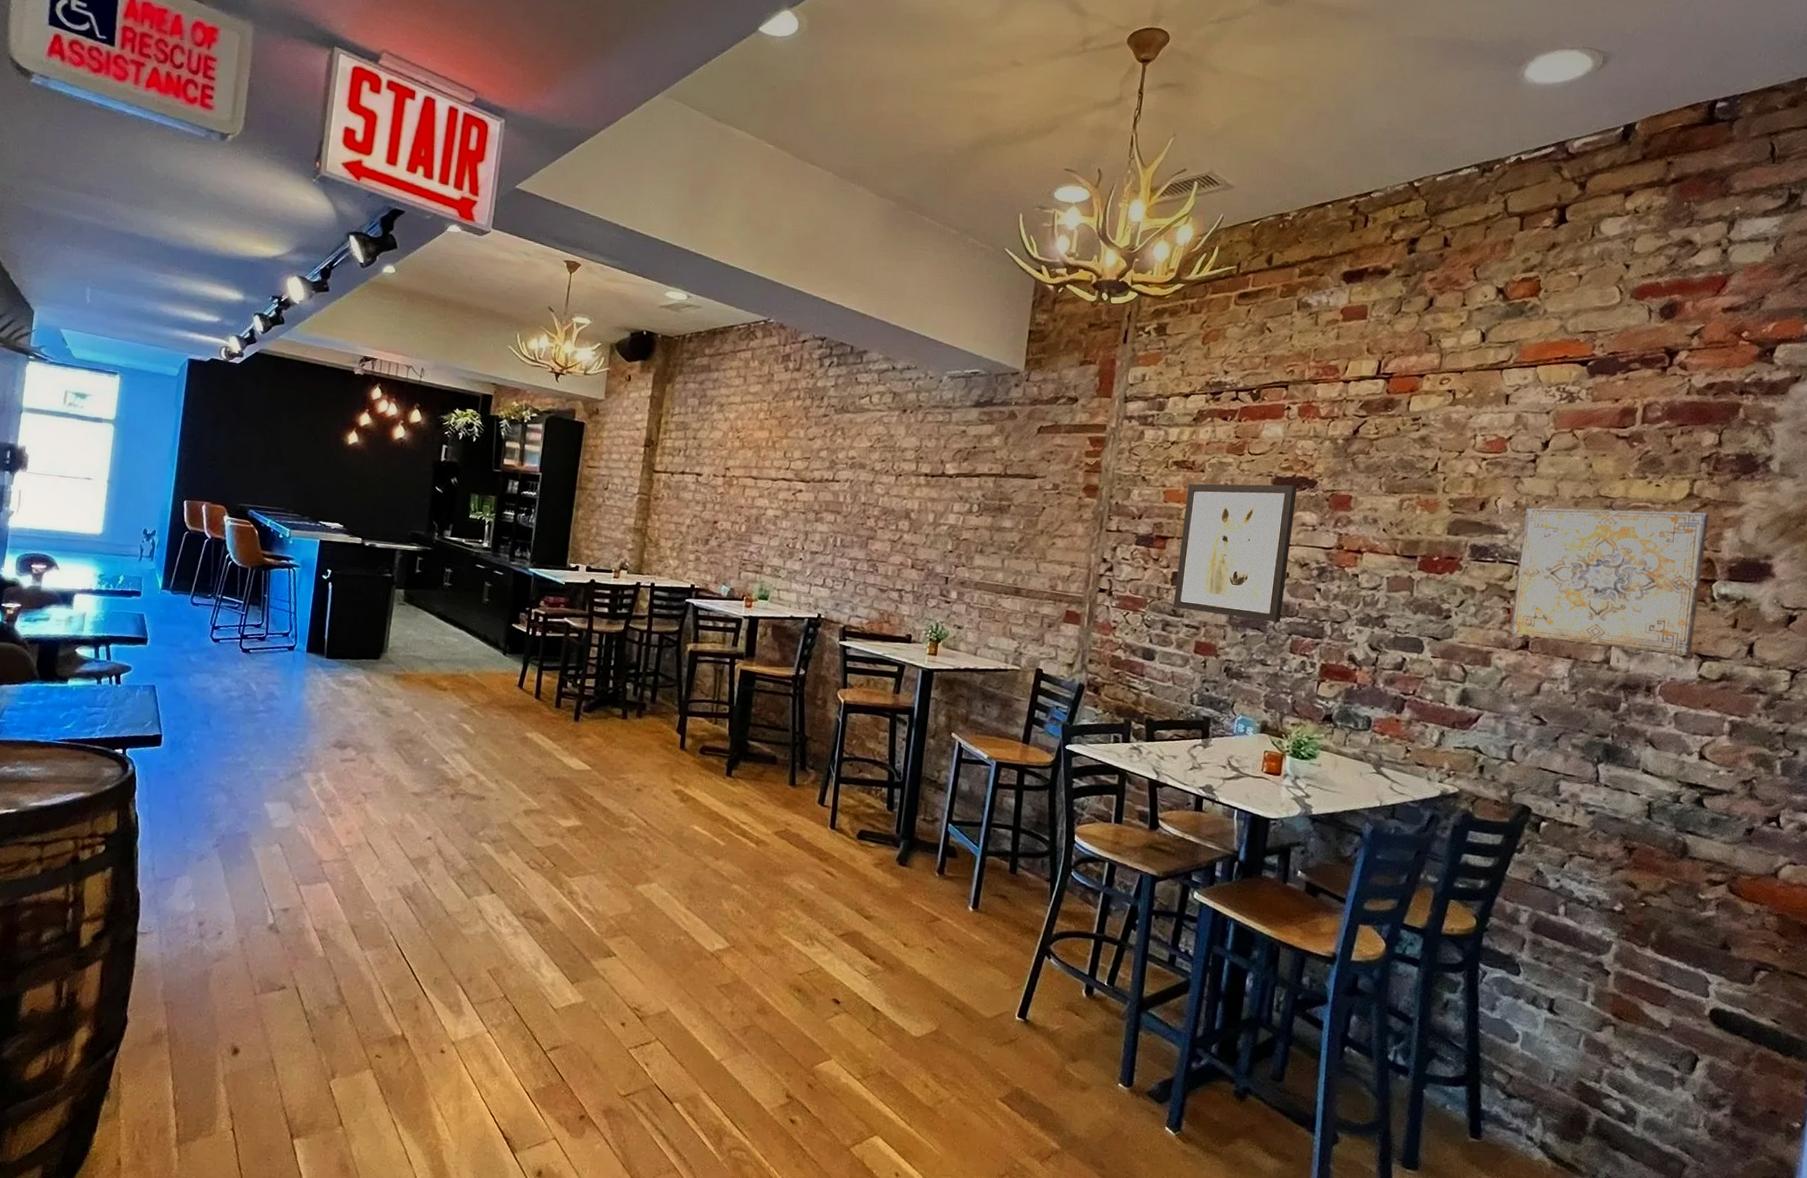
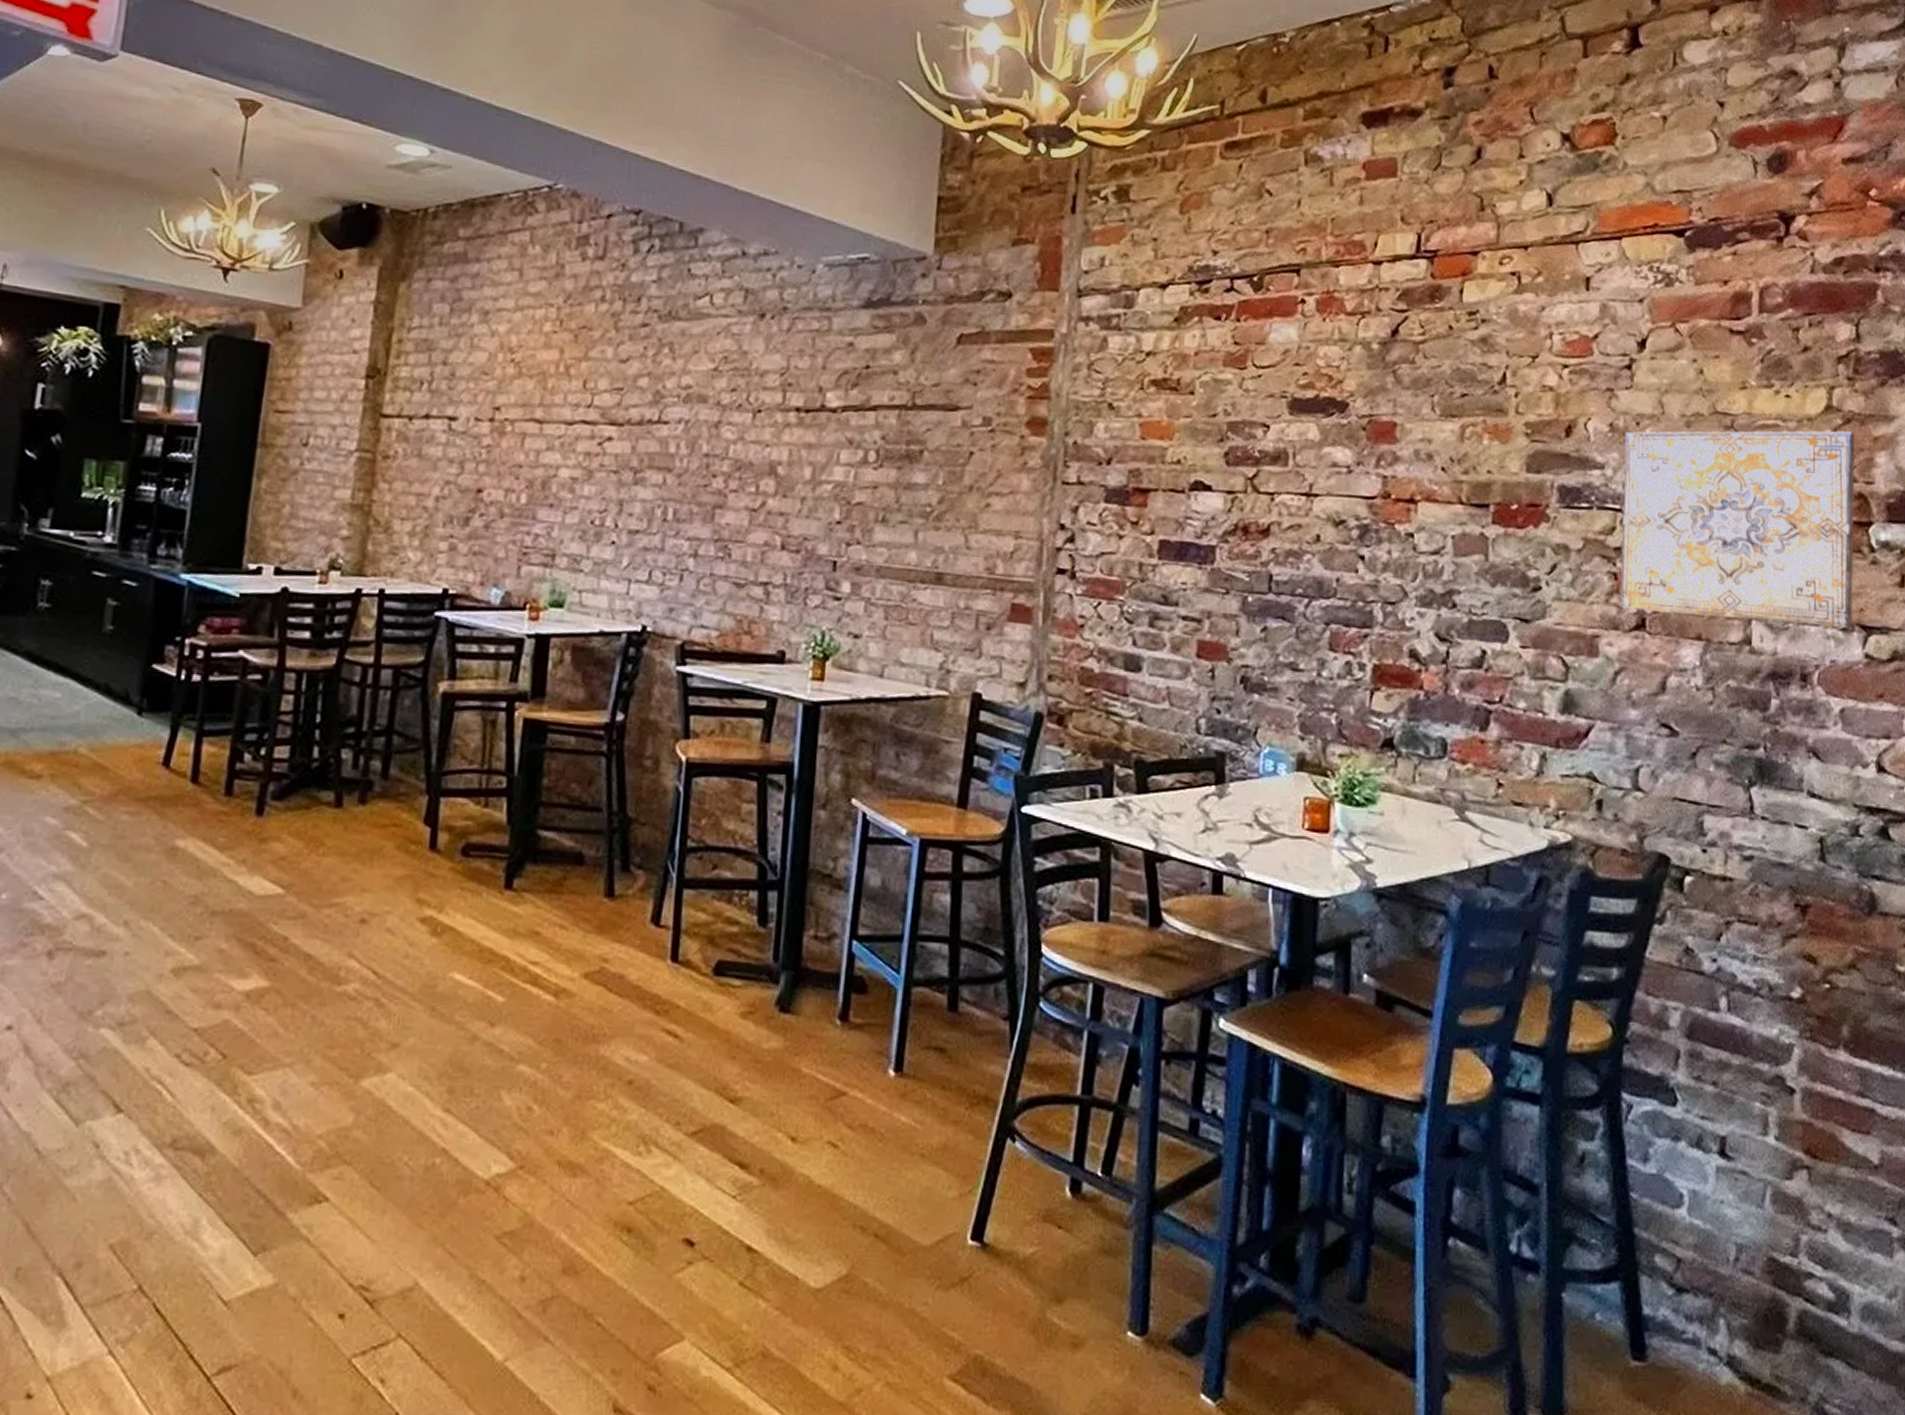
wall art: present [1173,483,1298,623] -> none [1163,409,1323,608]

